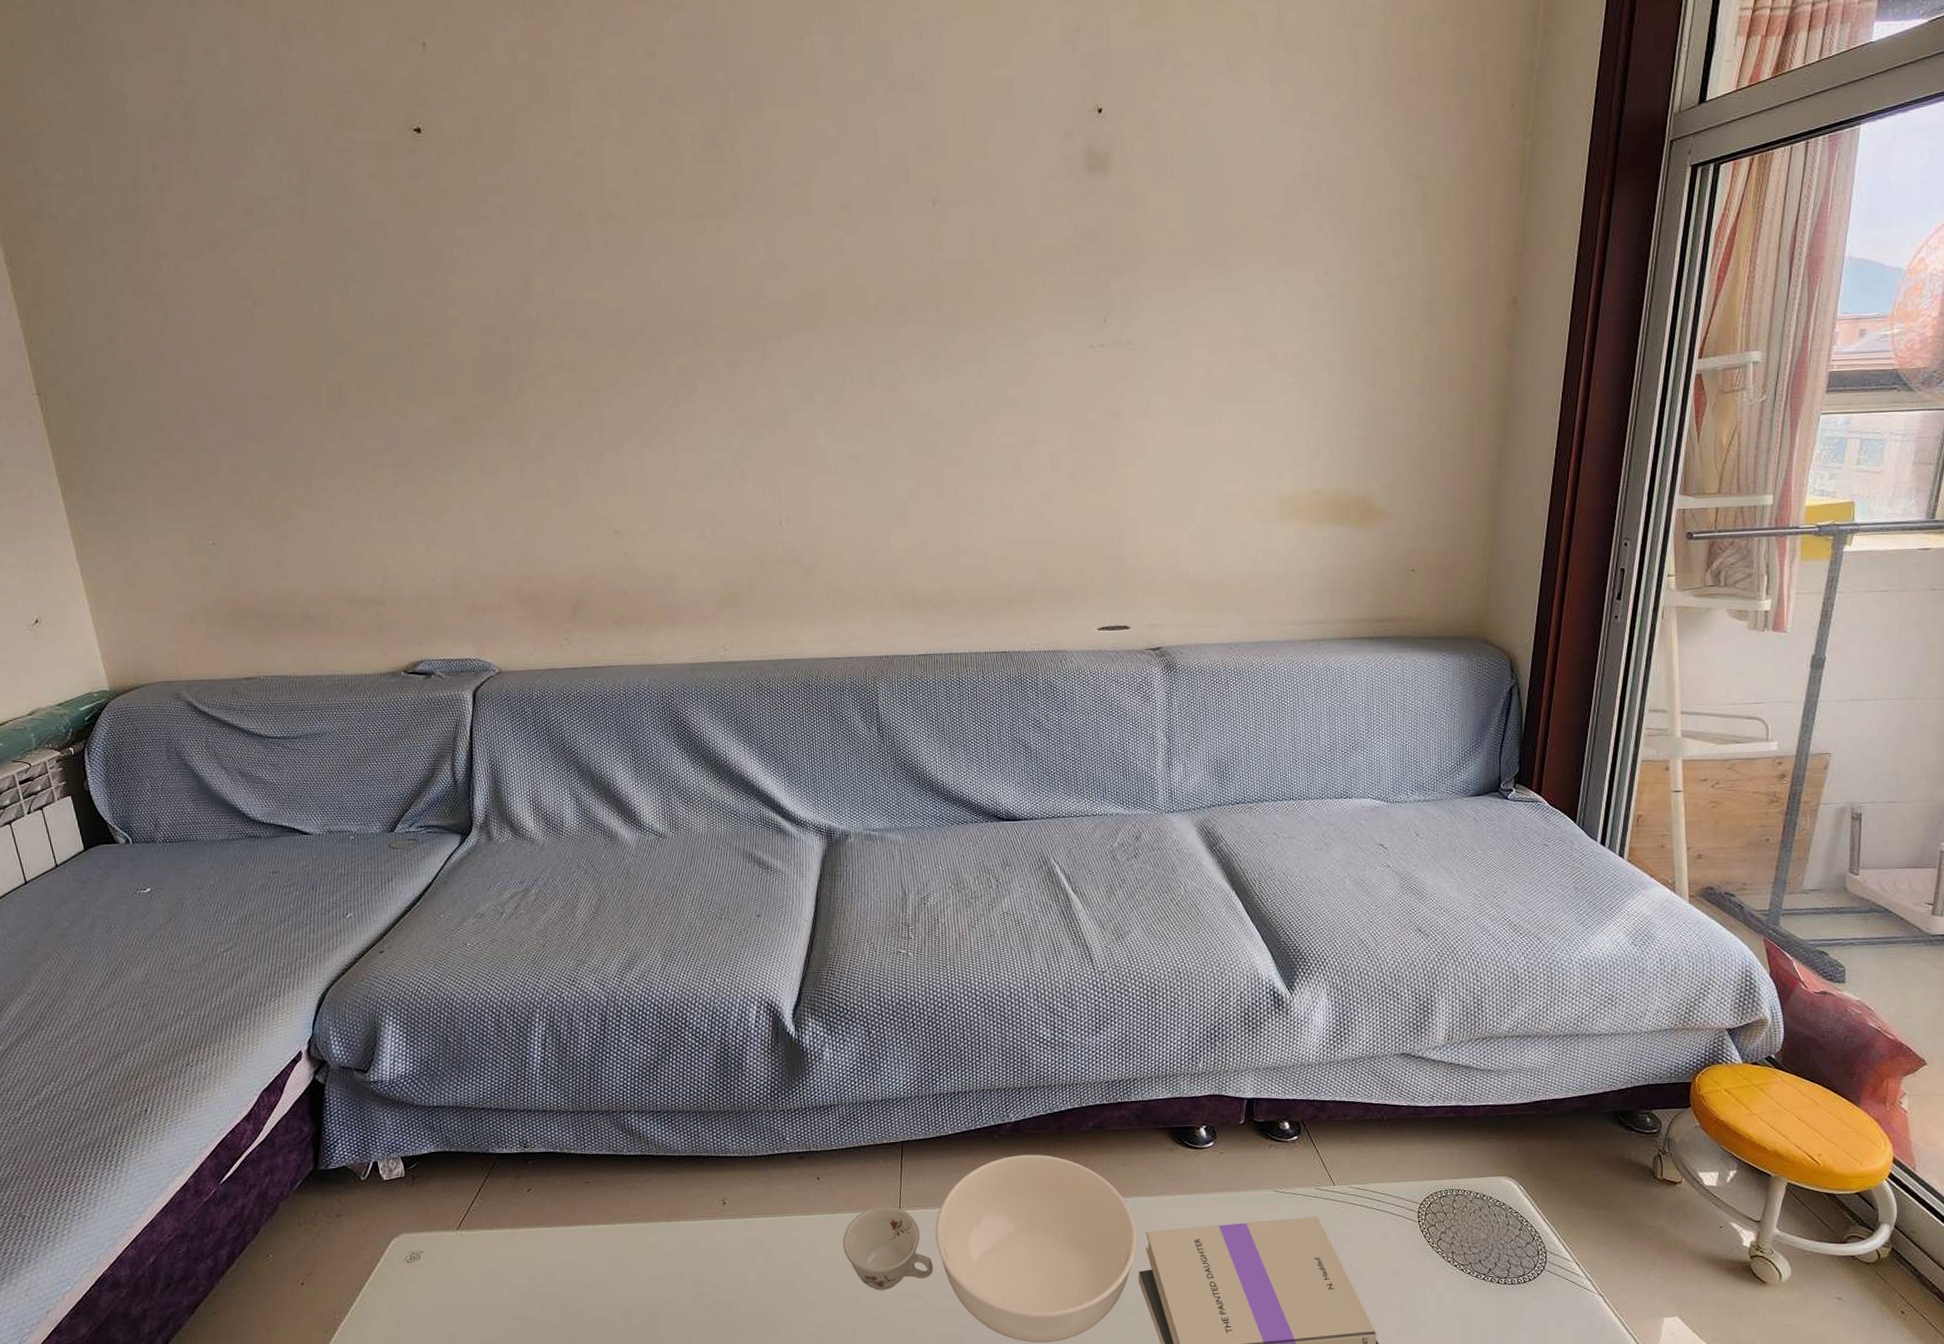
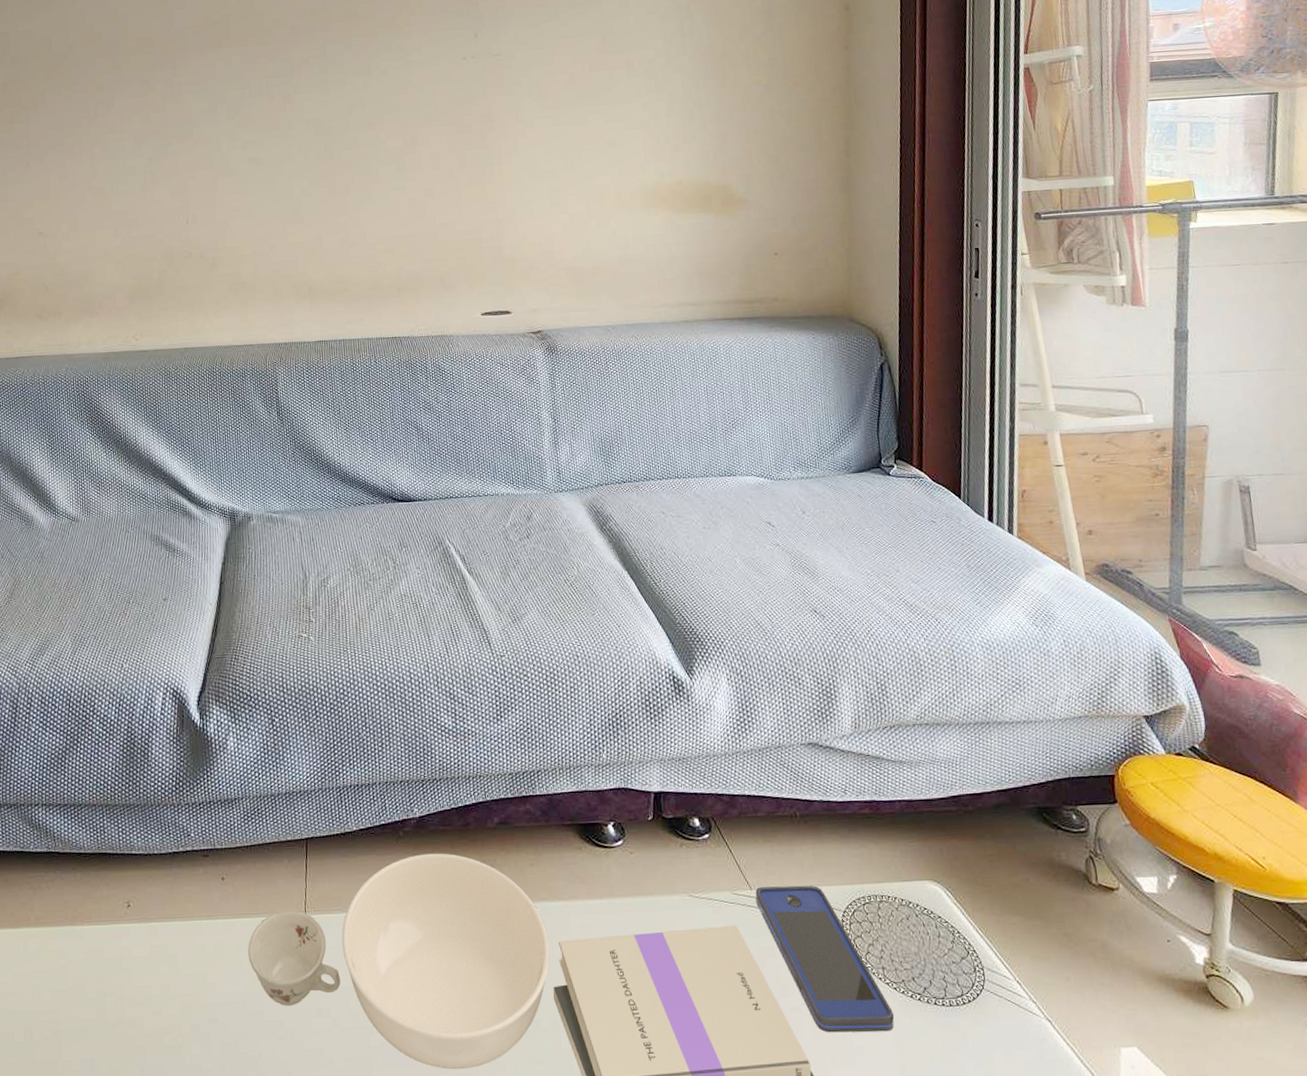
mobile phone: none [1338,1181,1459,1308] -> present [755,885,895,1033]

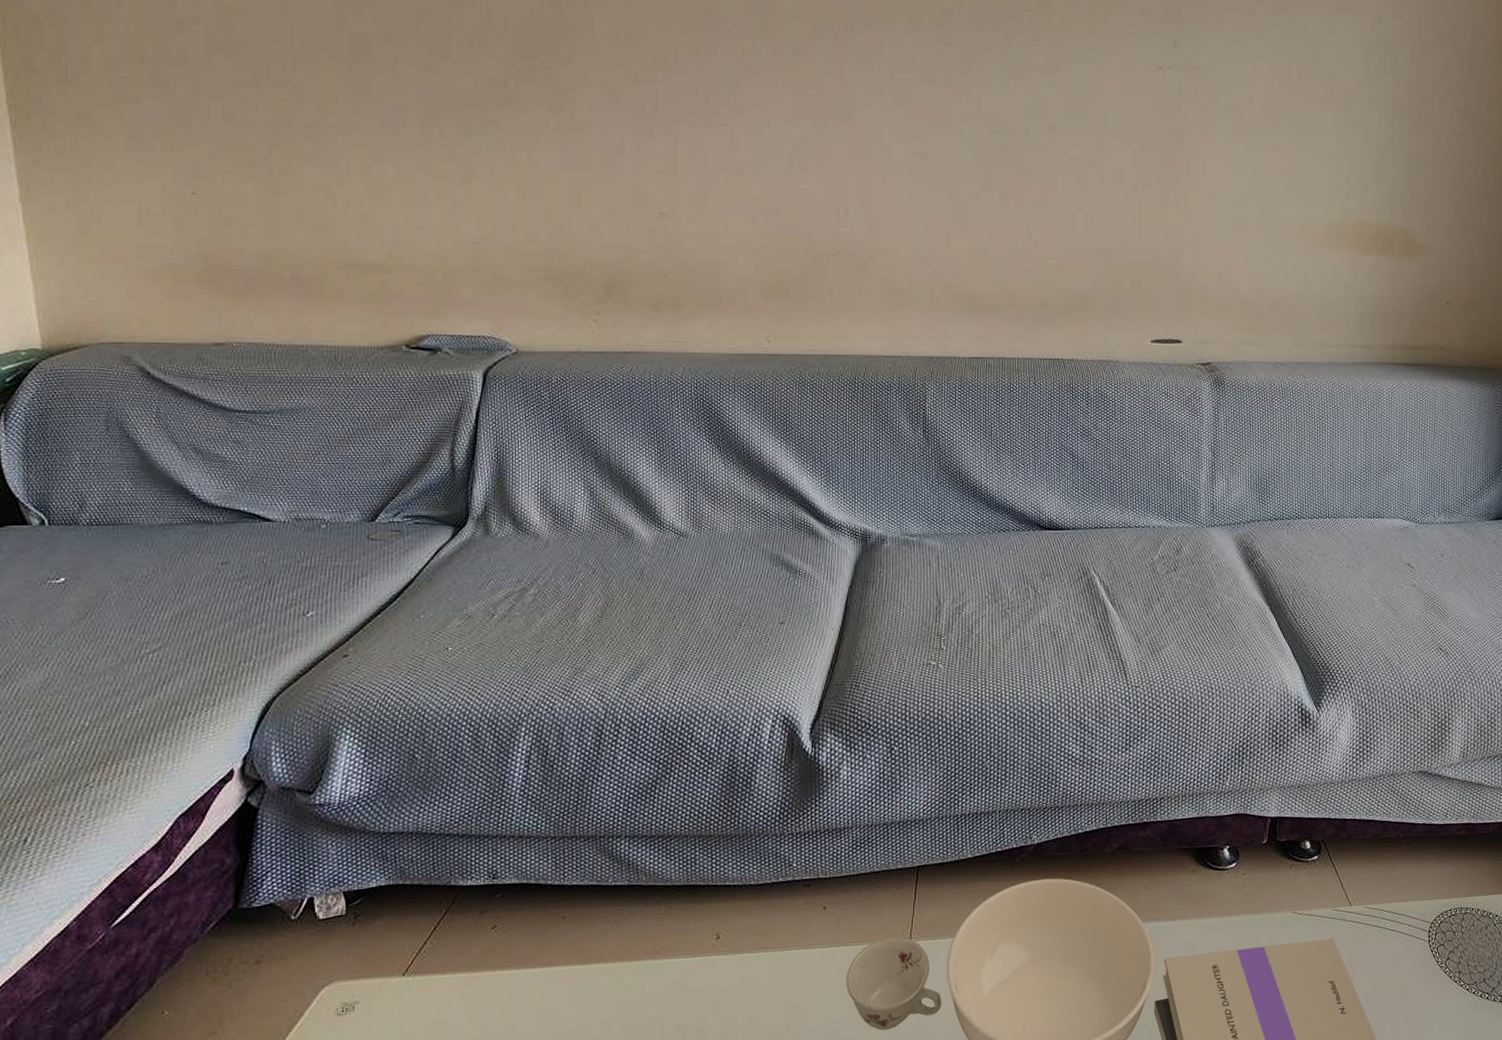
mobile phone: present [755,885,895,1033] -> none [1354,900,1464,1031]

